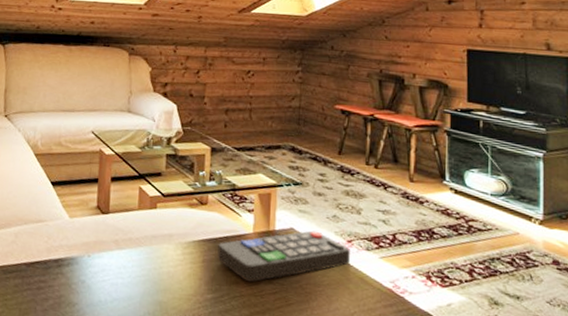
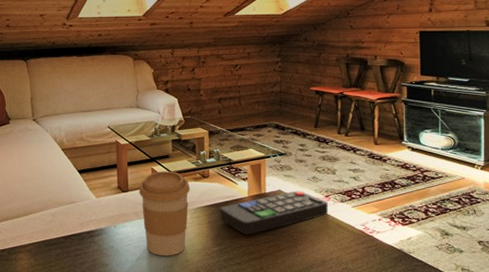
coffee cup: none [121,191,184,300] -> present [139,171,190,256]

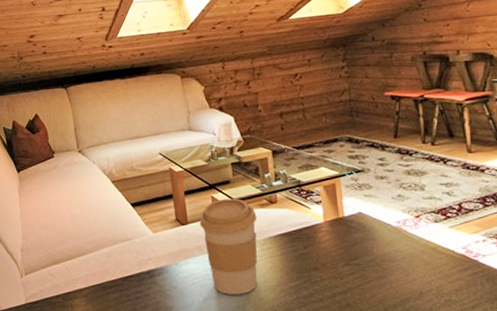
remote control: present [220,190,328,235] -> none [293,212,420,267]

